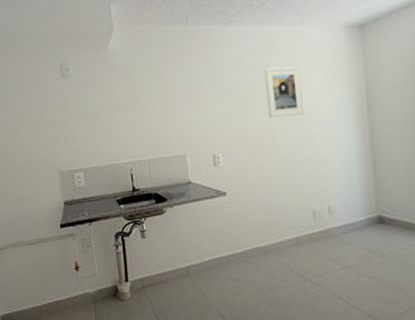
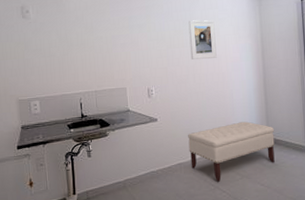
bench: none [267,195,389,272] -> present [188,121,275,182]

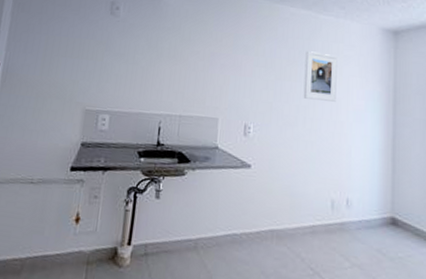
bench: present [188,121,275,182] -> none [286,189,402,266]

